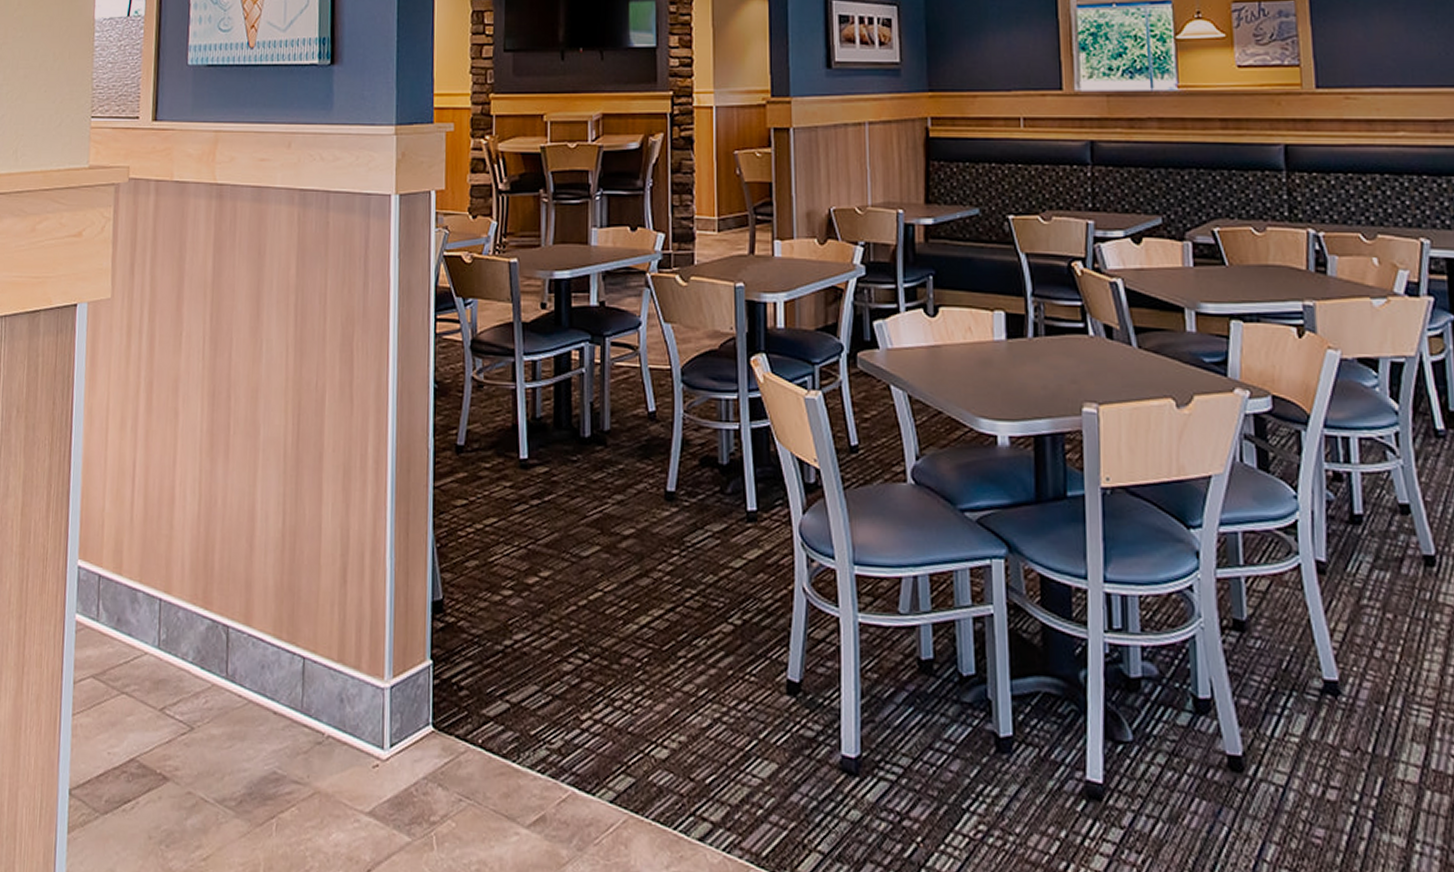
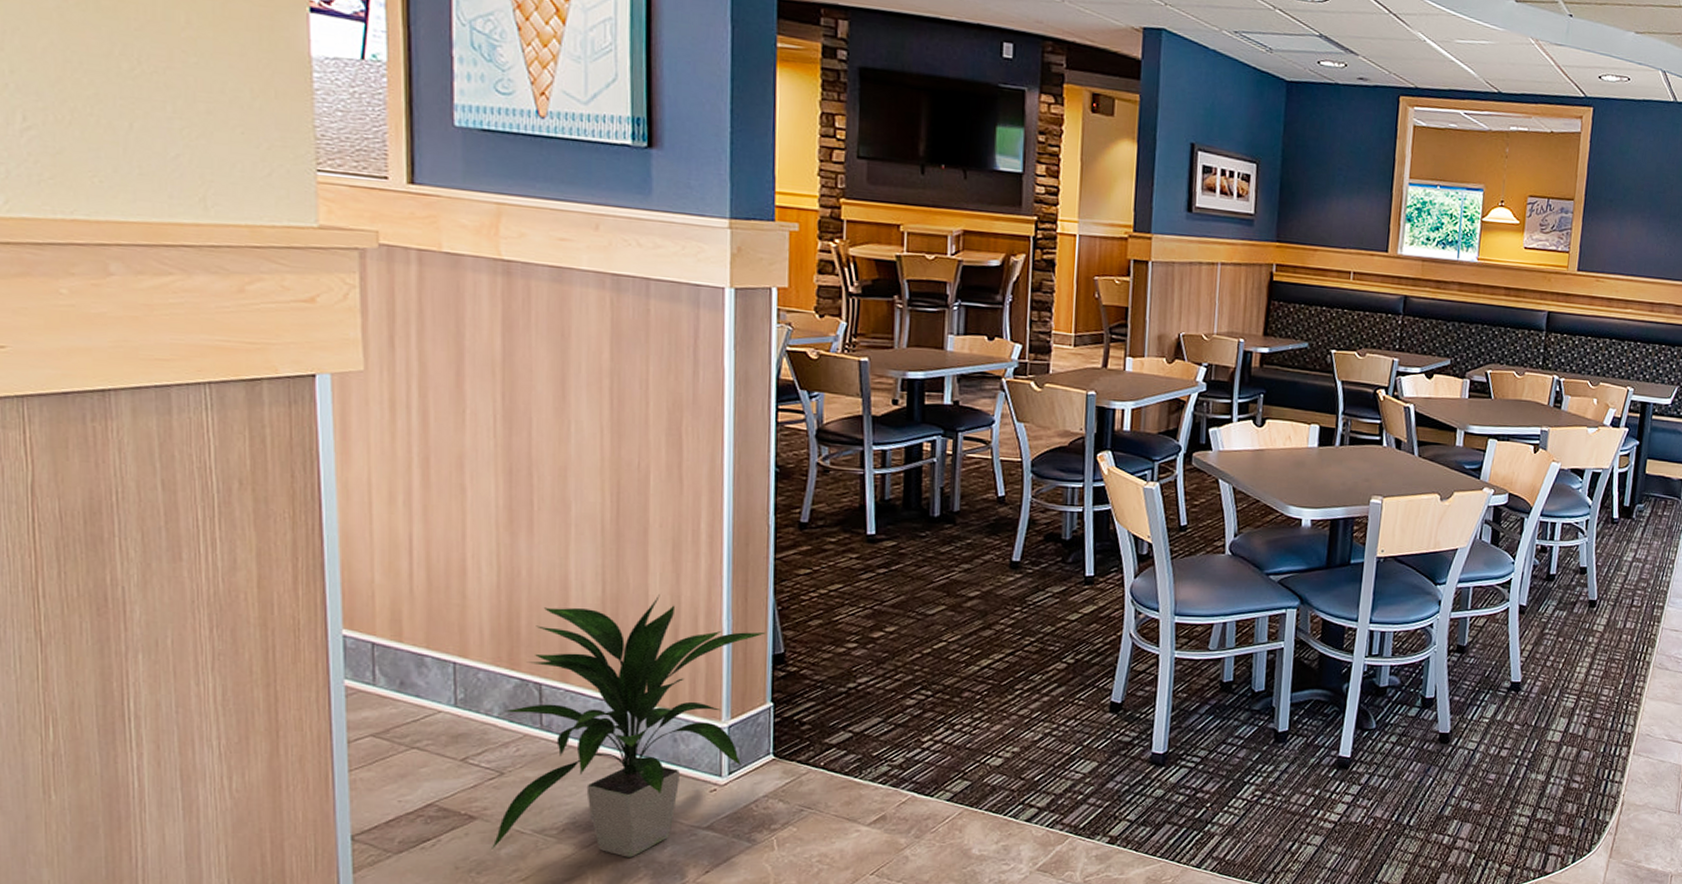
indoor plant: none [179,526,426,843] -> present [492,593,766,857]

